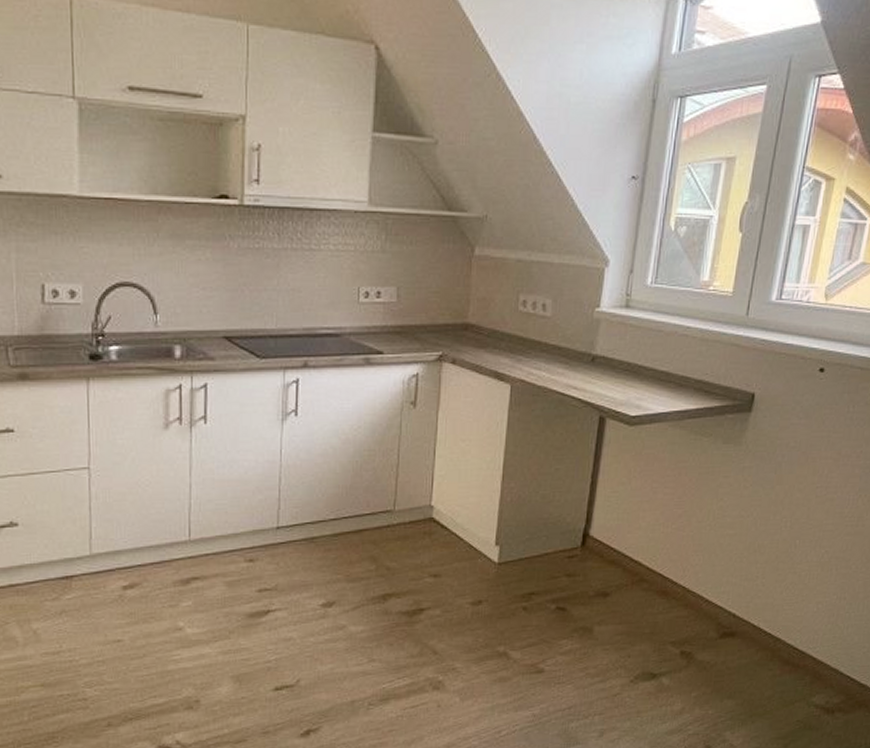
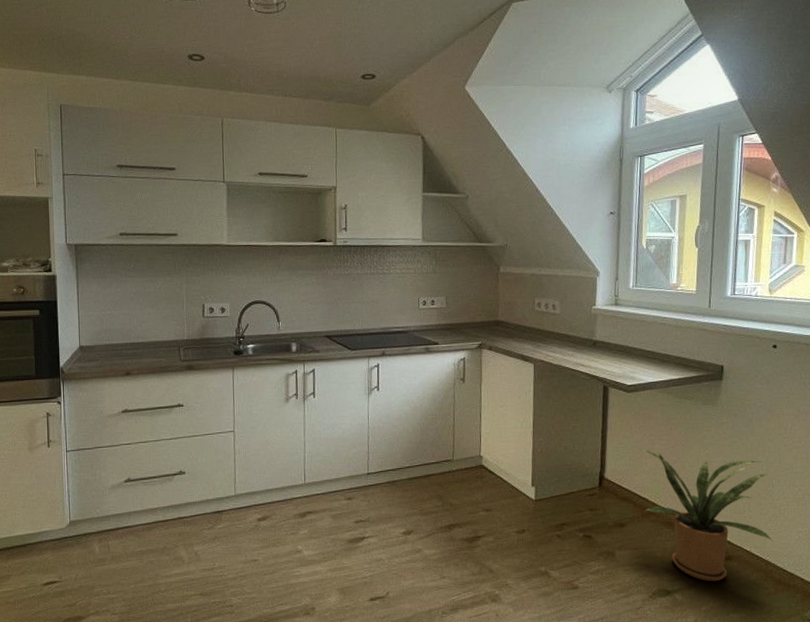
house plant: none [634,498,791,663] -> present [637,448,773,582]

